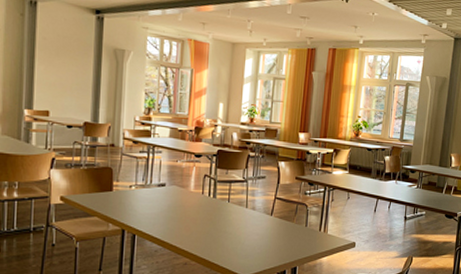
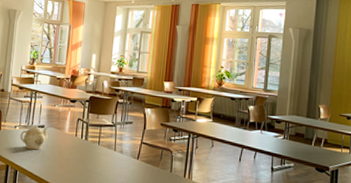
teapot: none [137,183,171,211] -> present [20,125,48,150]

